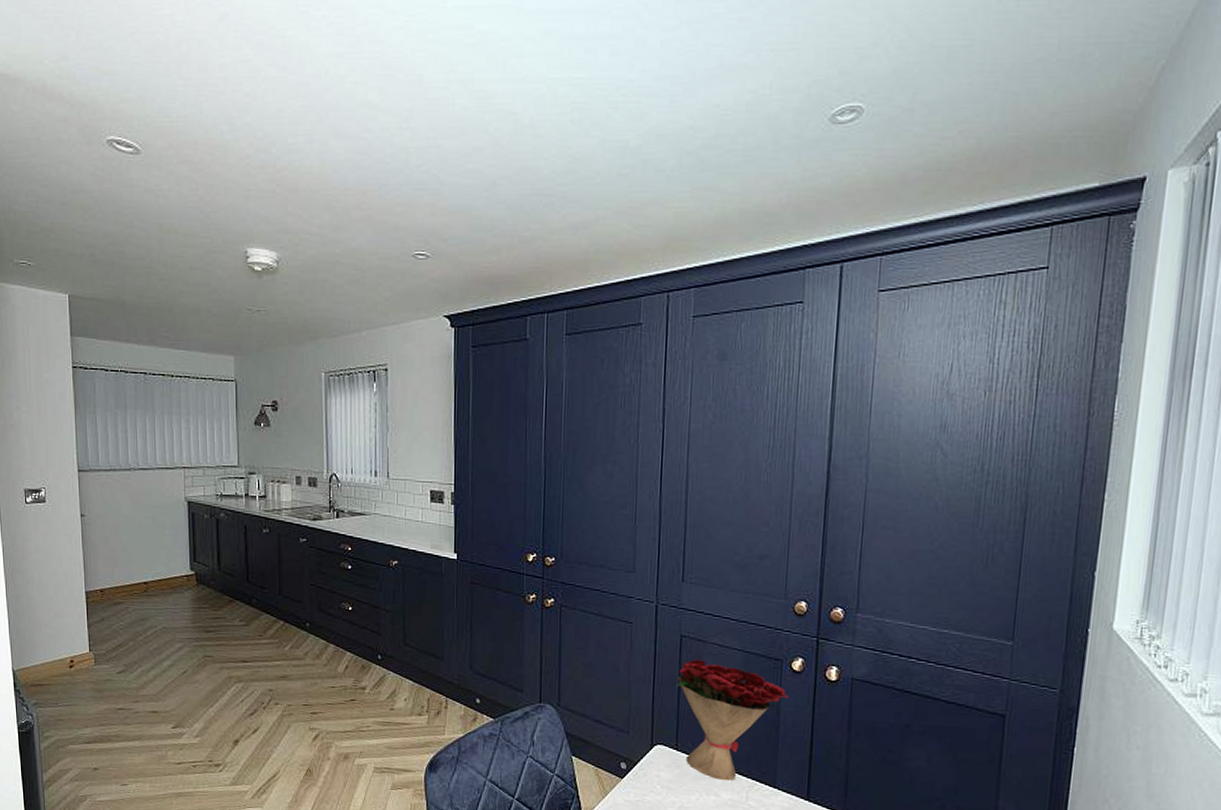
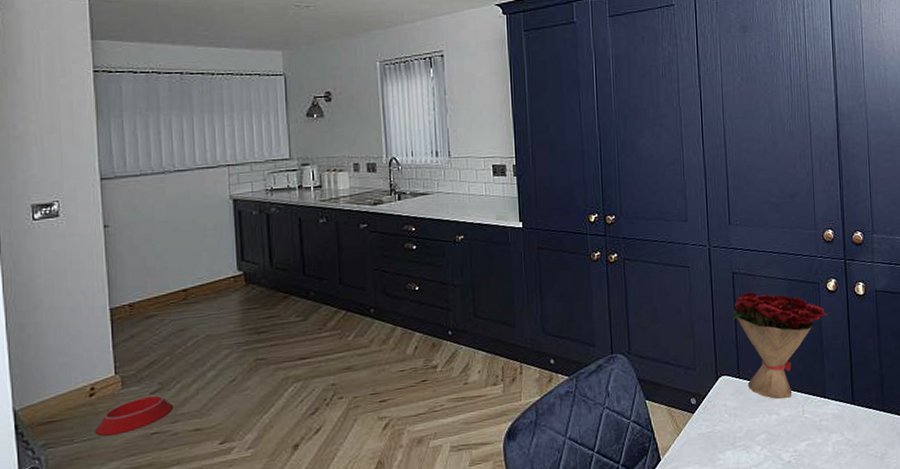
pet bowl: none [74,674,135,705] -> present [95,395,173,436]

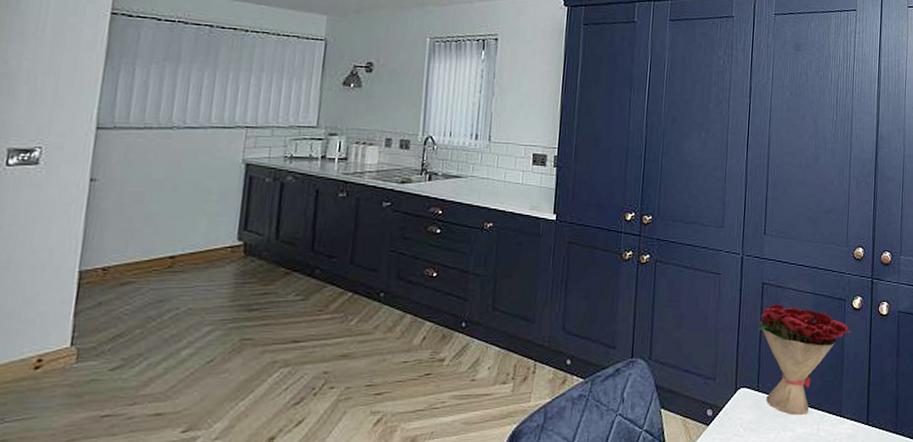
pet bowl: present [95,395,173,436] -> none [32,372,134,416]

